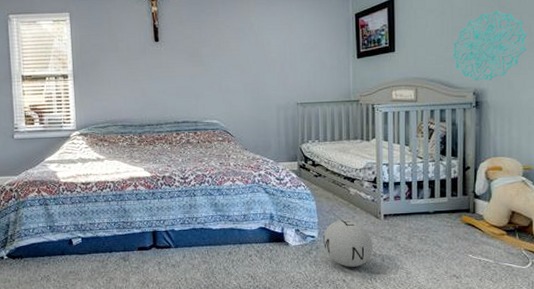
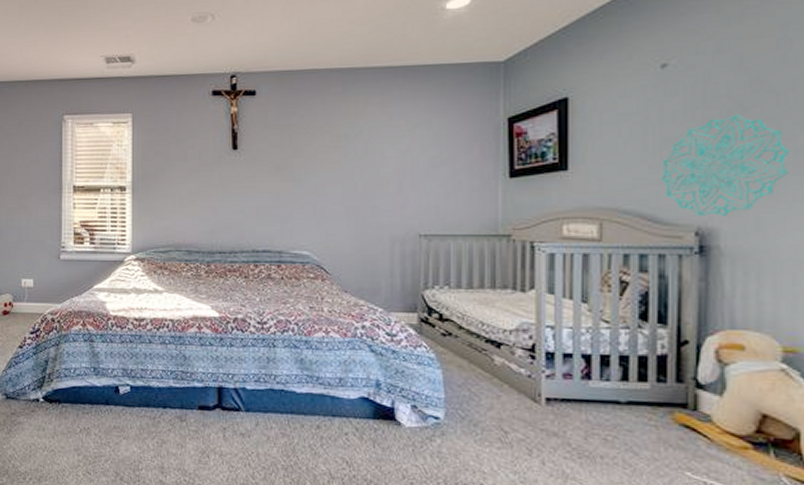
ball: present [322,219,373,267] -> none [451,398,527,468]

